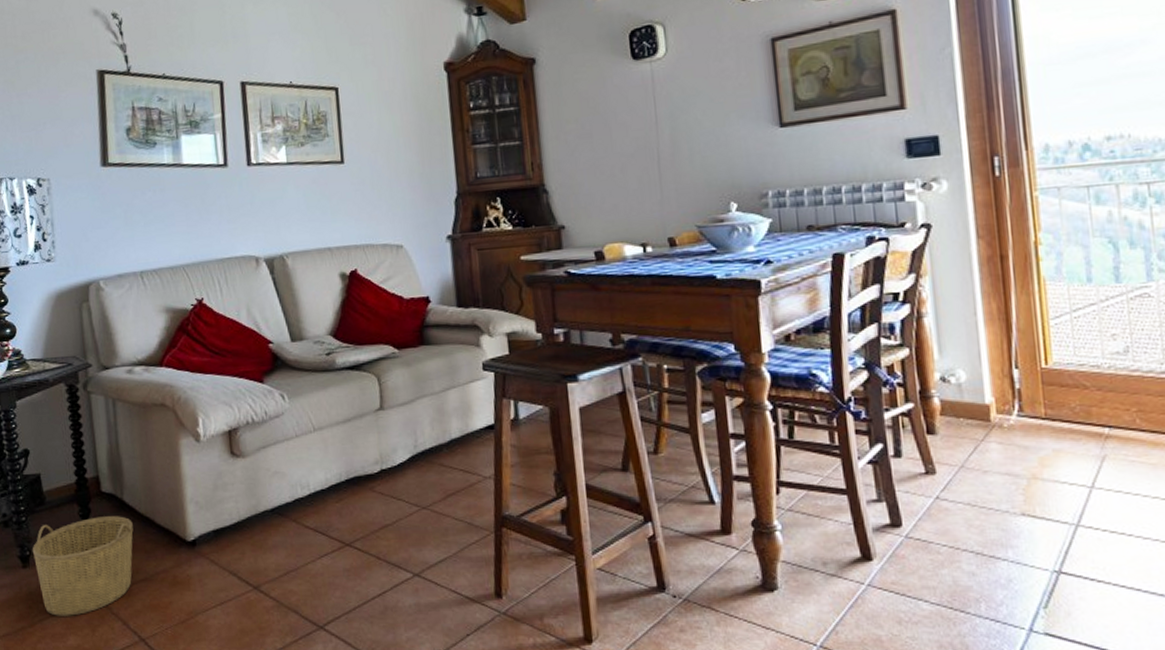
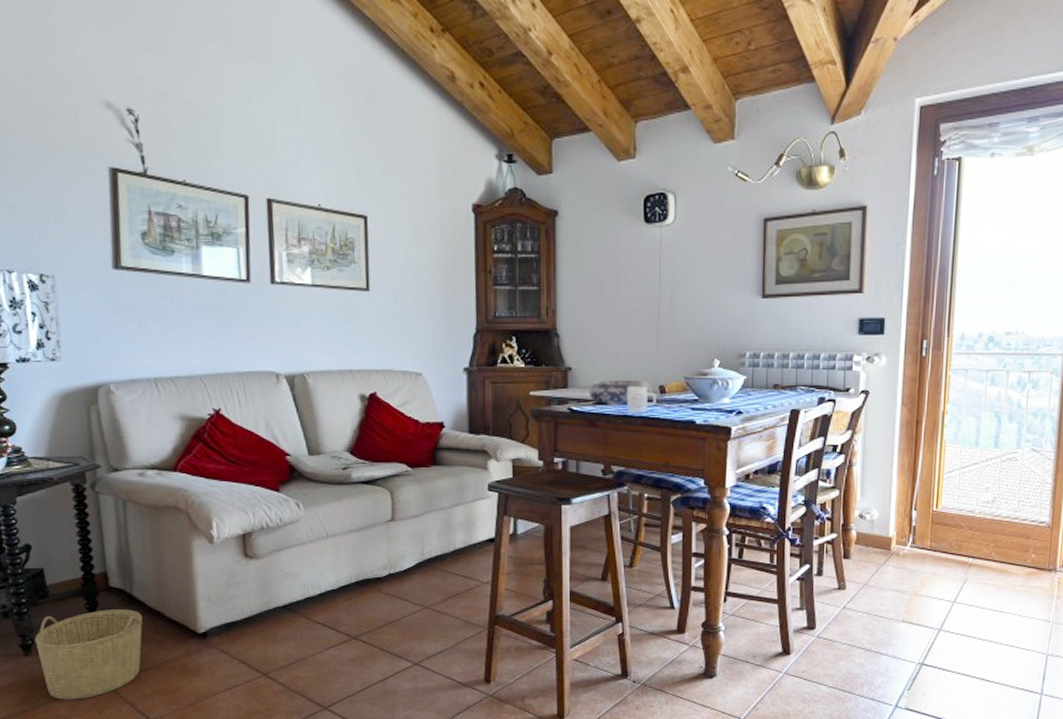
decorative bowl: none [586,233,661,264] -> present [588,380,653,405]
mug: none [630,240,666,272] -> present [626,387,656,413]

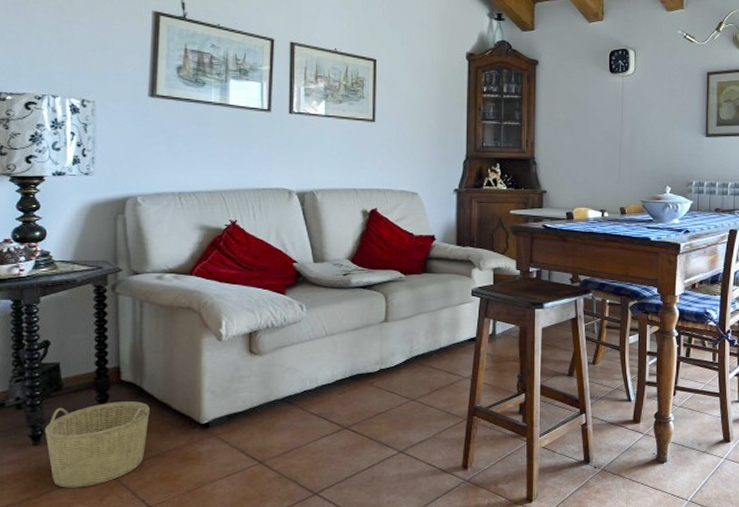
decorative bowl: present [588,380,653,405] -> none [560,202,615,223]
mug: present [626,387,656,413] -> none [592,208,617,231]

